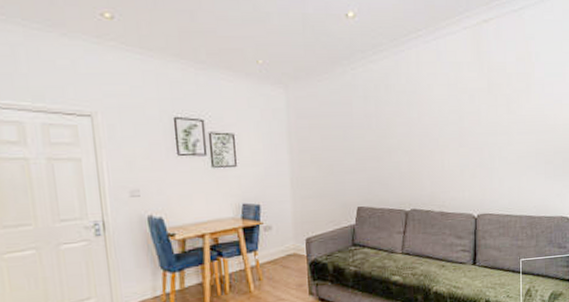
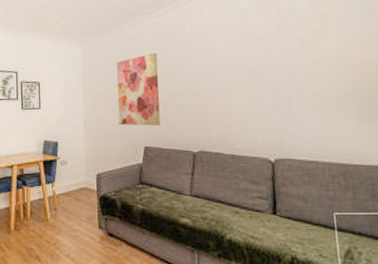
wall art: none [326,104,374,185] -> present [116,52,160,126]

